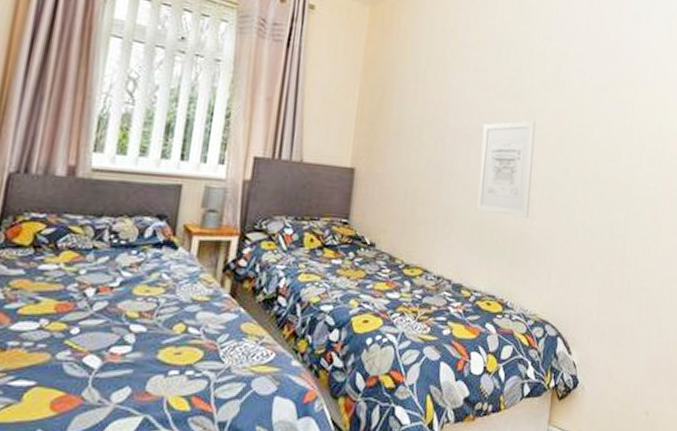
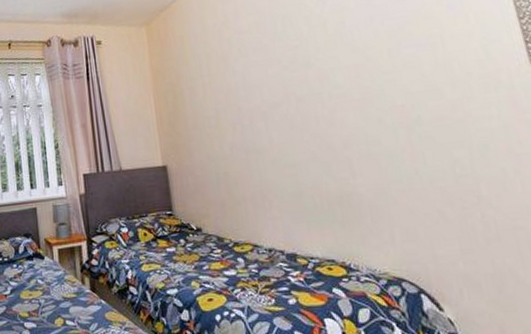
wall art: present [476,120,536,218] -> none [277,82,351,181]

